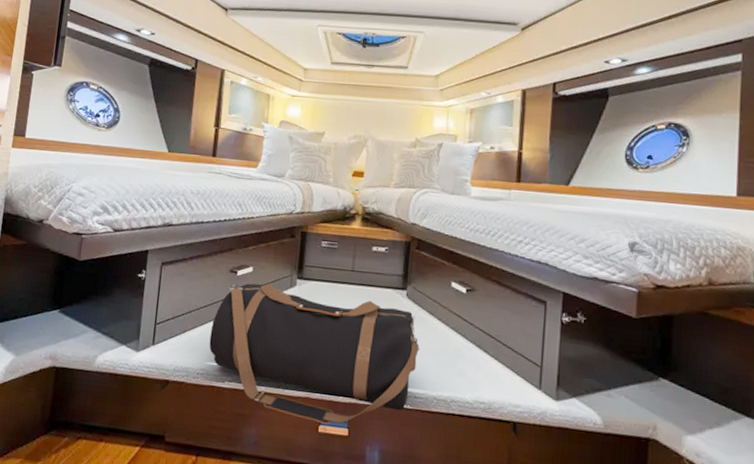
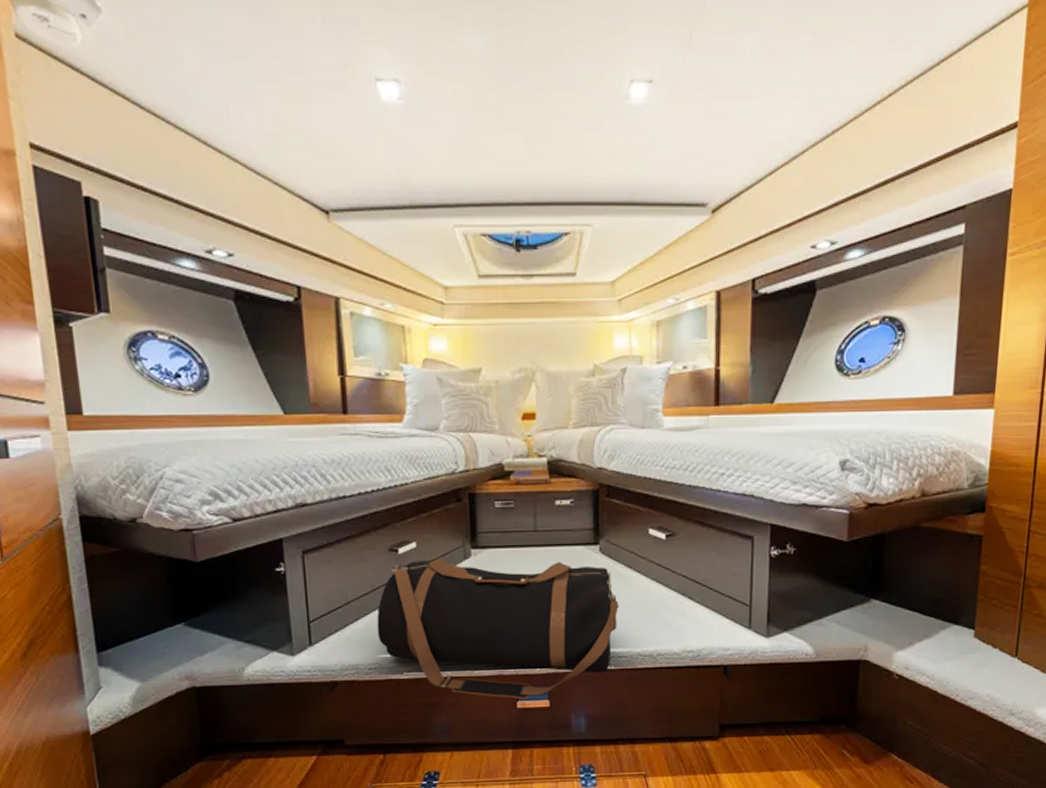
books: none [332,205,371,232] -> present [502,457,551,484]

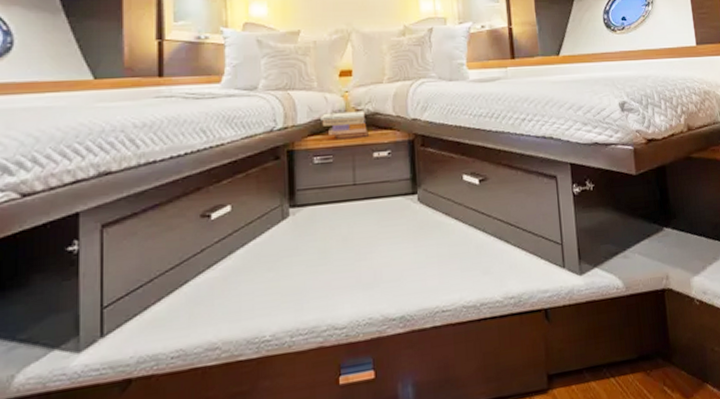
duffel bag: present [376,557,619,699] -> none [183,214,440,376]

